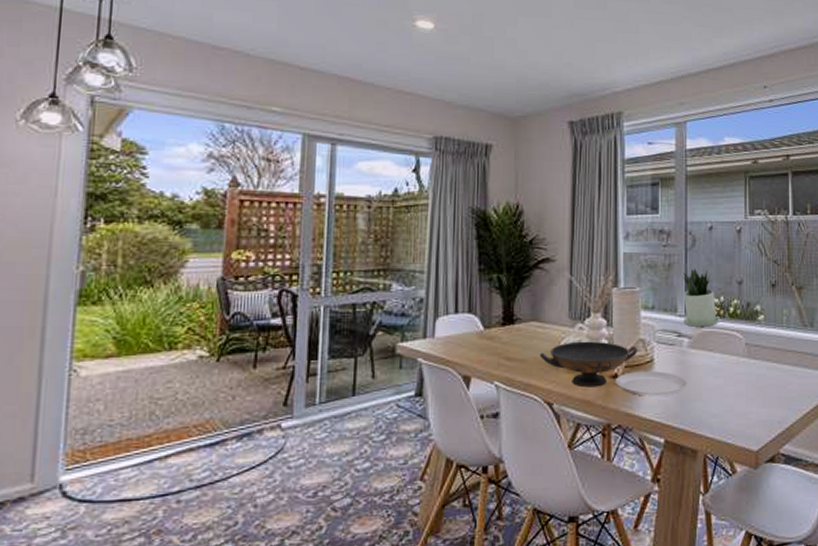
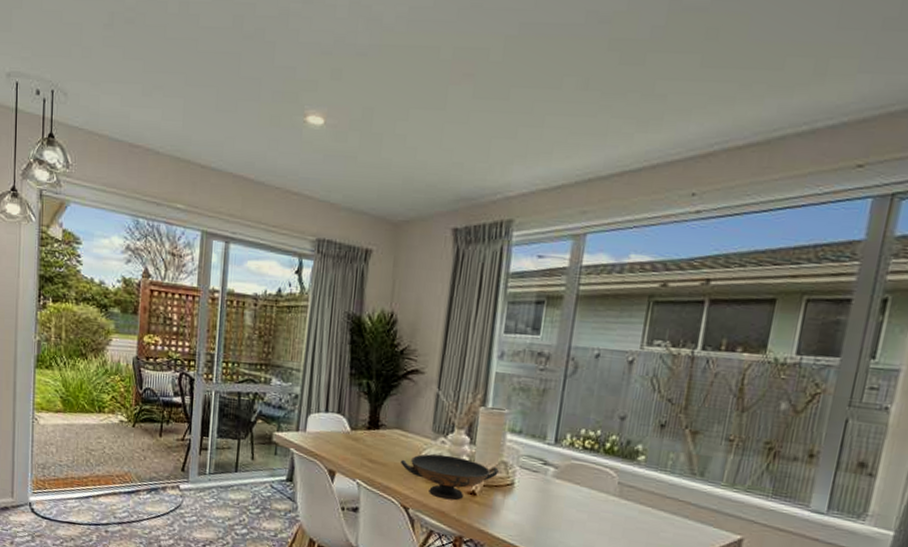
plate: present [615,371,687,396] -> none [471,491,547,521]
planter: present [683,268,720,327] -> none [551,396,593,459]

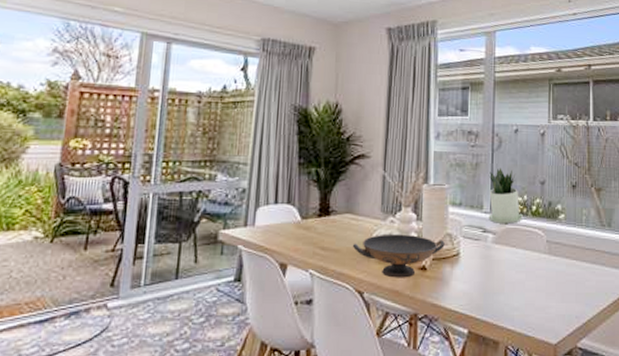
planter: none [551,396,593,459] -> present [488,168,523,223]

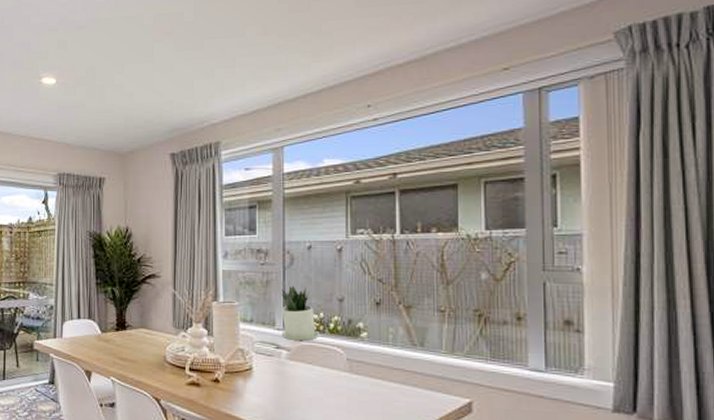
decorative bowl: present [352,233,445,278] -> none [147,347,237,389]

